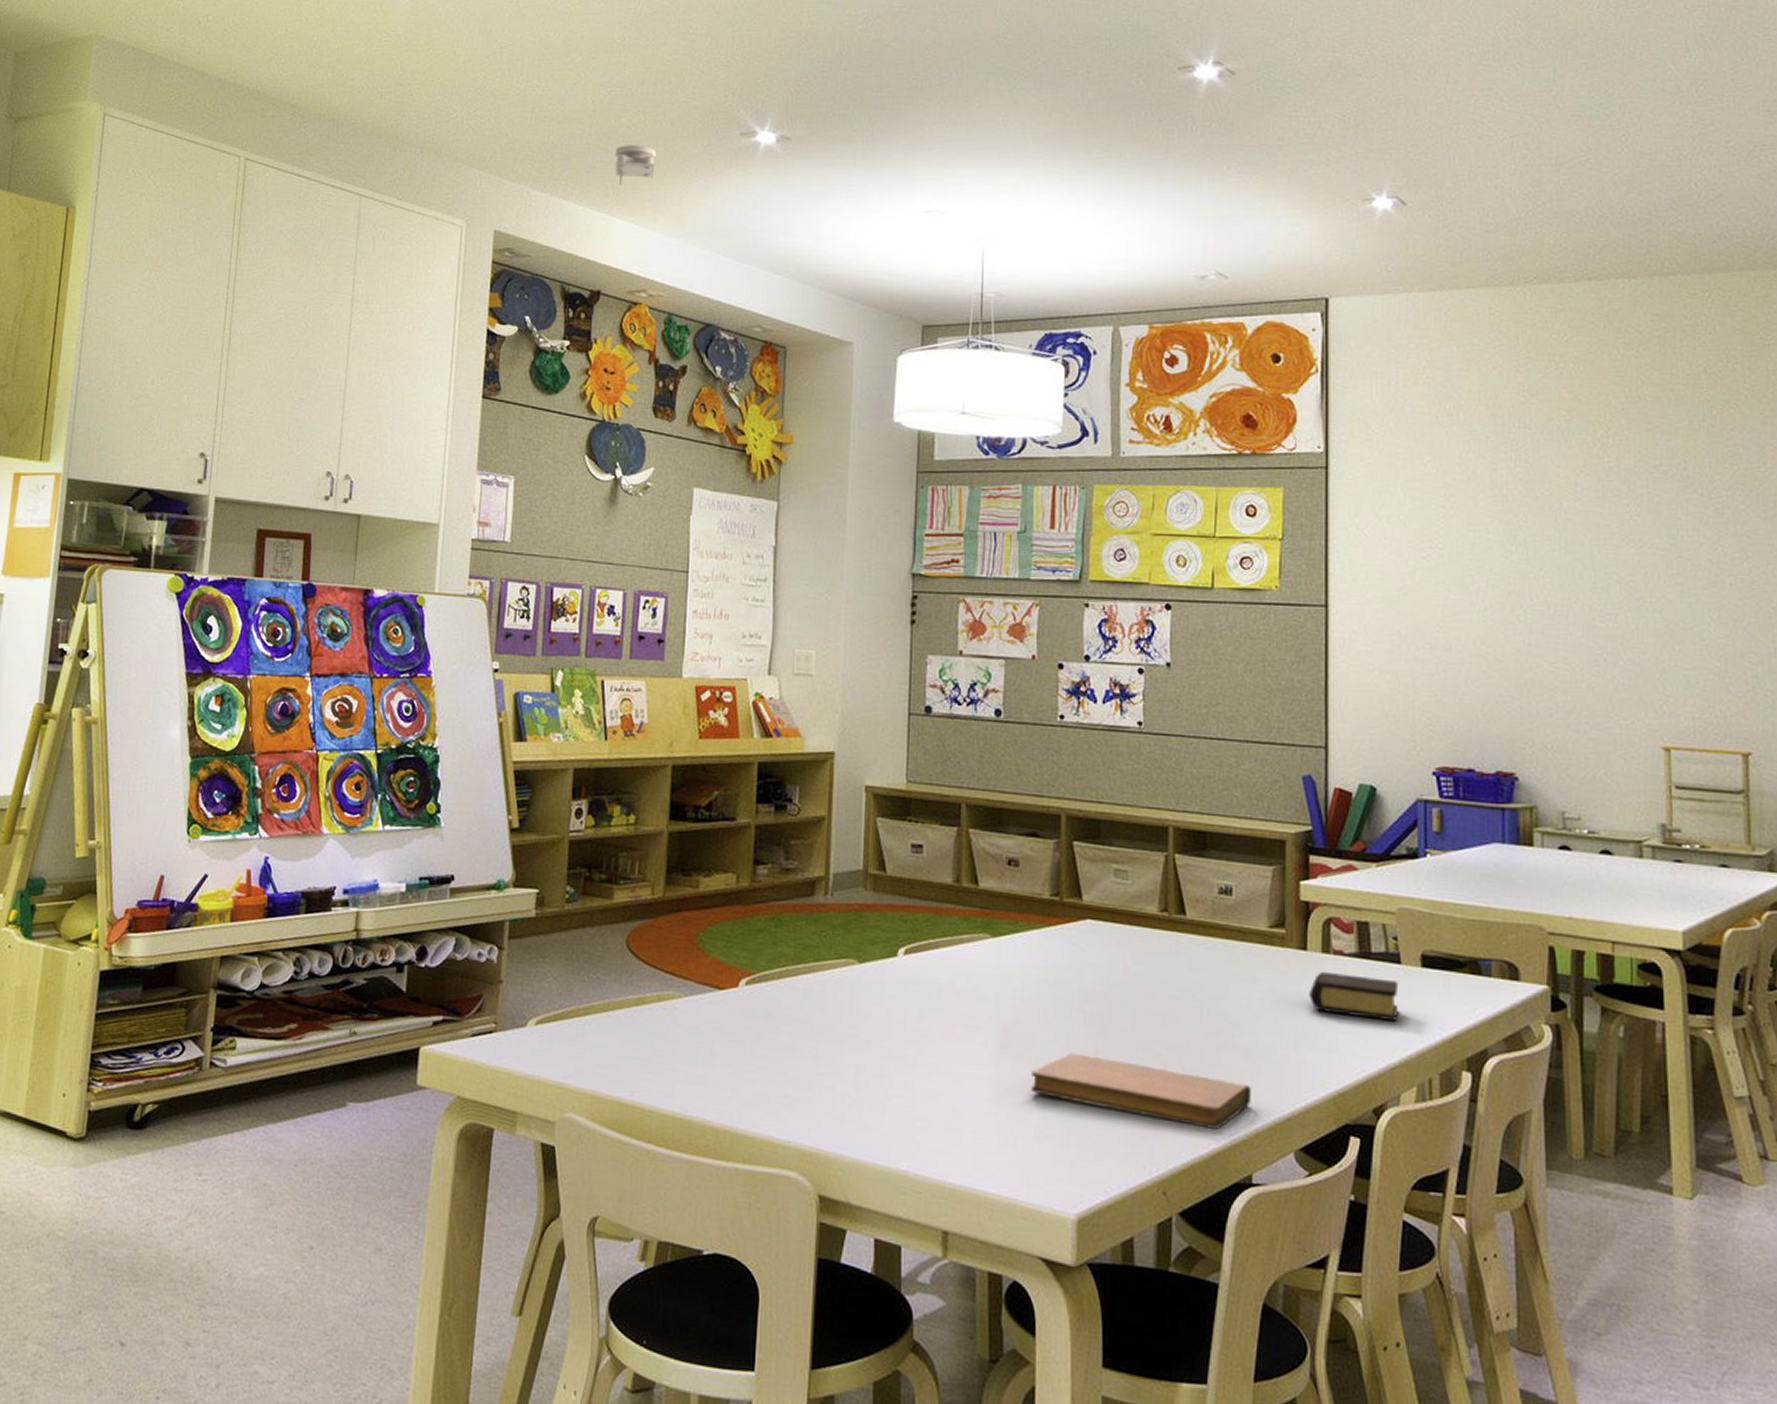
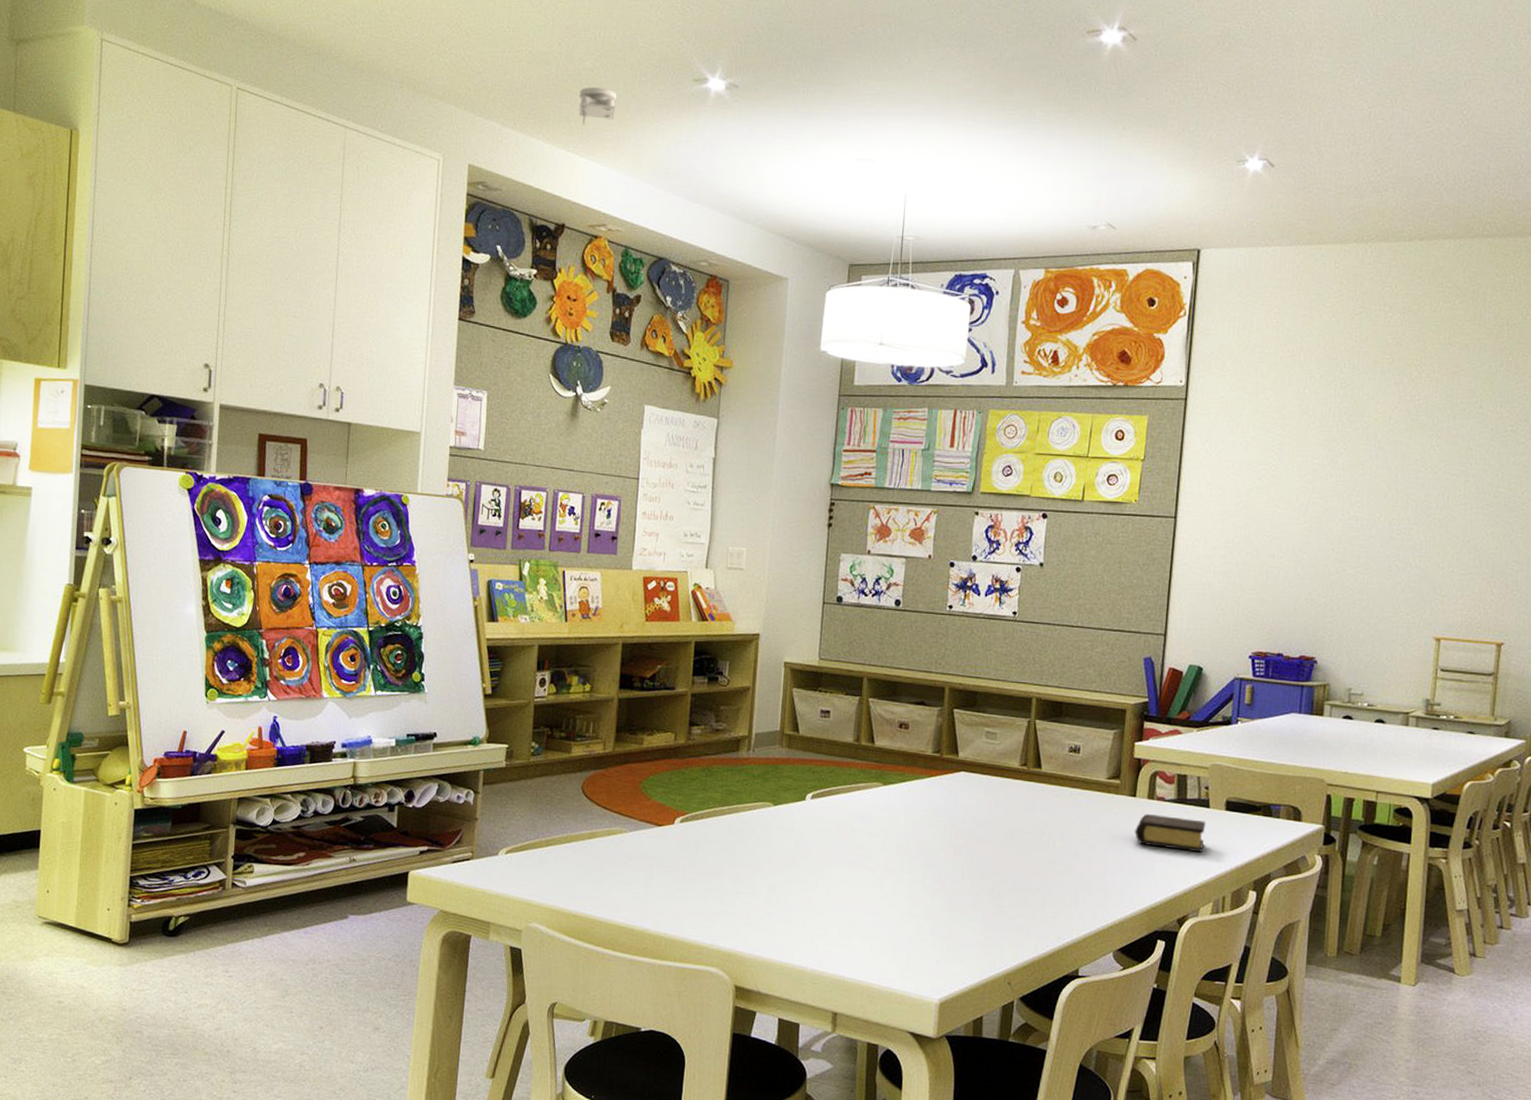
notebook: present [1031,1053,1251,1129] -> none [909,876,1083,935]

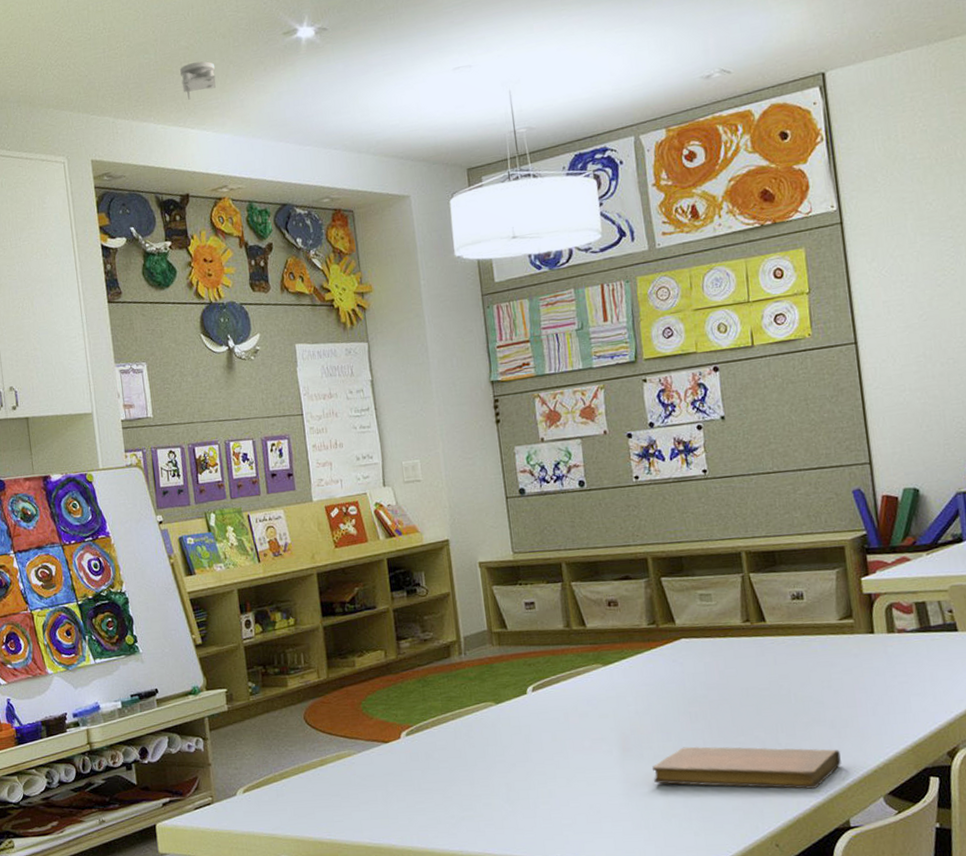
notebook: none [909,876,1083,935] -> present [652,746,841,789]
book: present [1135,813,1206,853] -> none [880,646,960,681]

